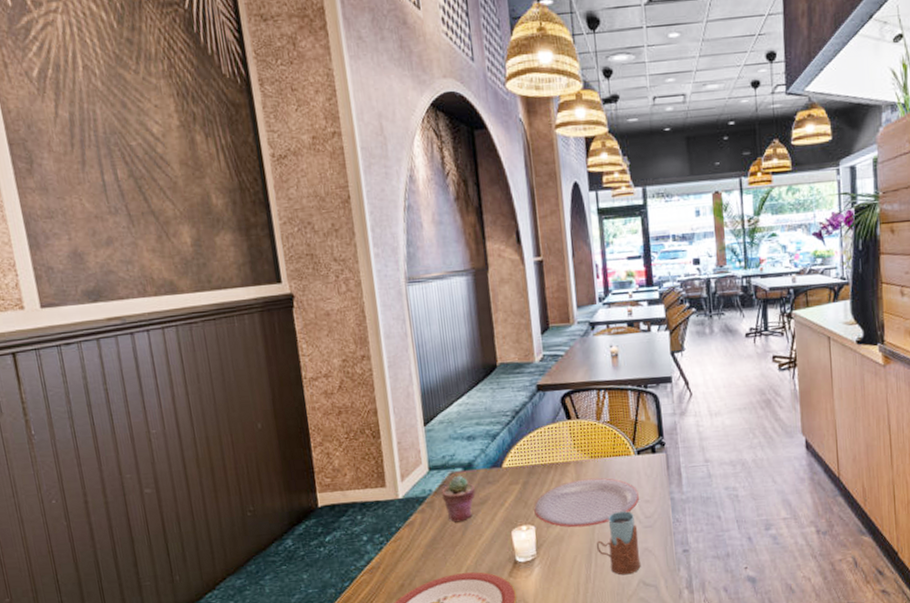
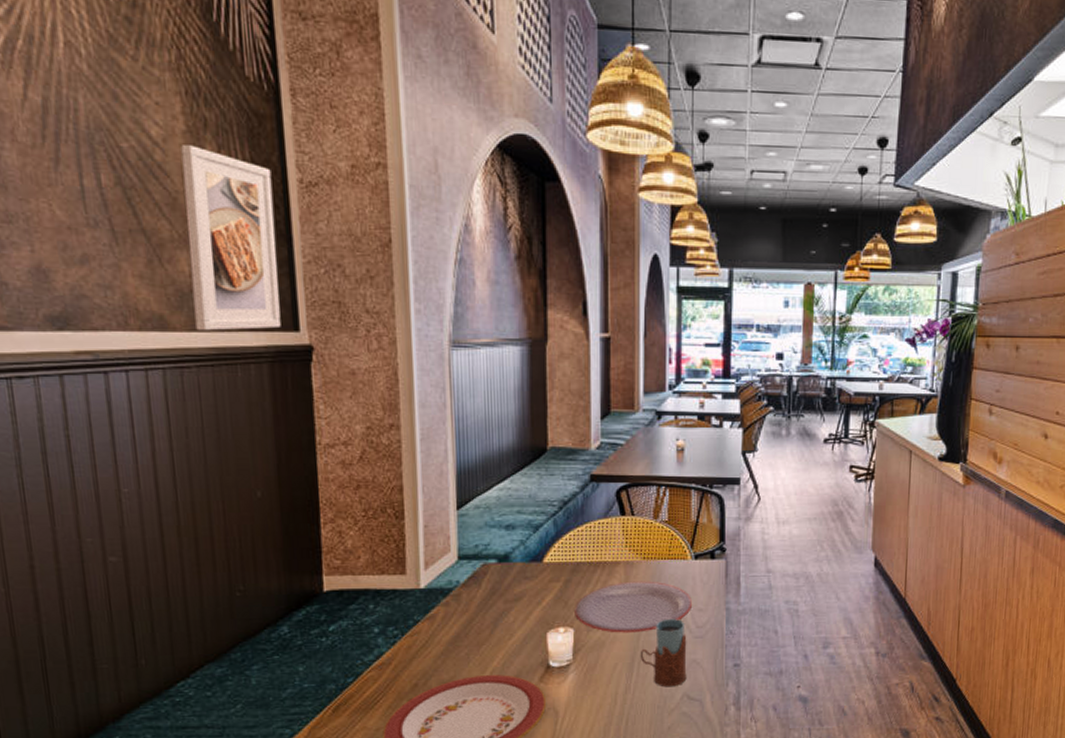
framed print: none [176,136,267,291] -> present [181,145,281,331]
potted succulent: present [441,475,475,523] -> none [471,567,509,619]

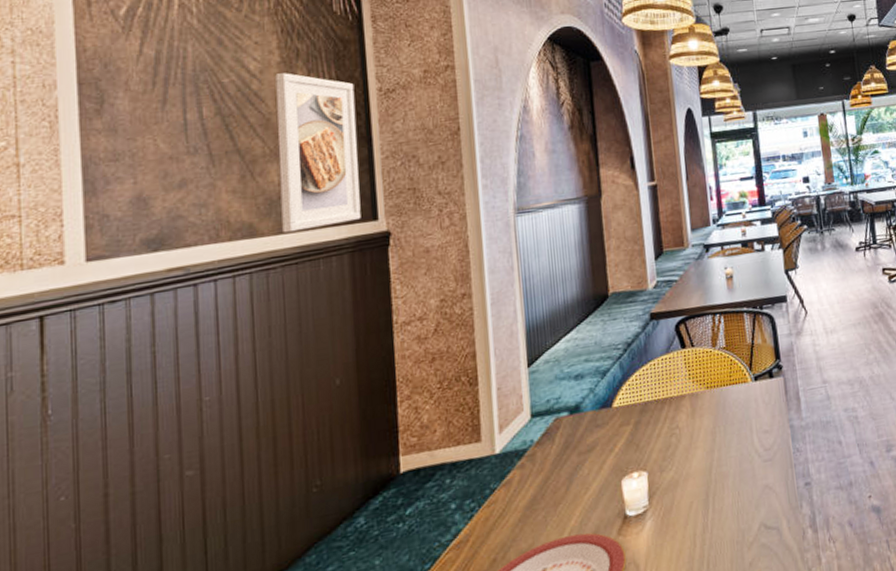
plate: present [575,581,693,633] -> none [646,409,759,470]
drinking glass: present [640,618,687,687] -> none [713,444,762,520]

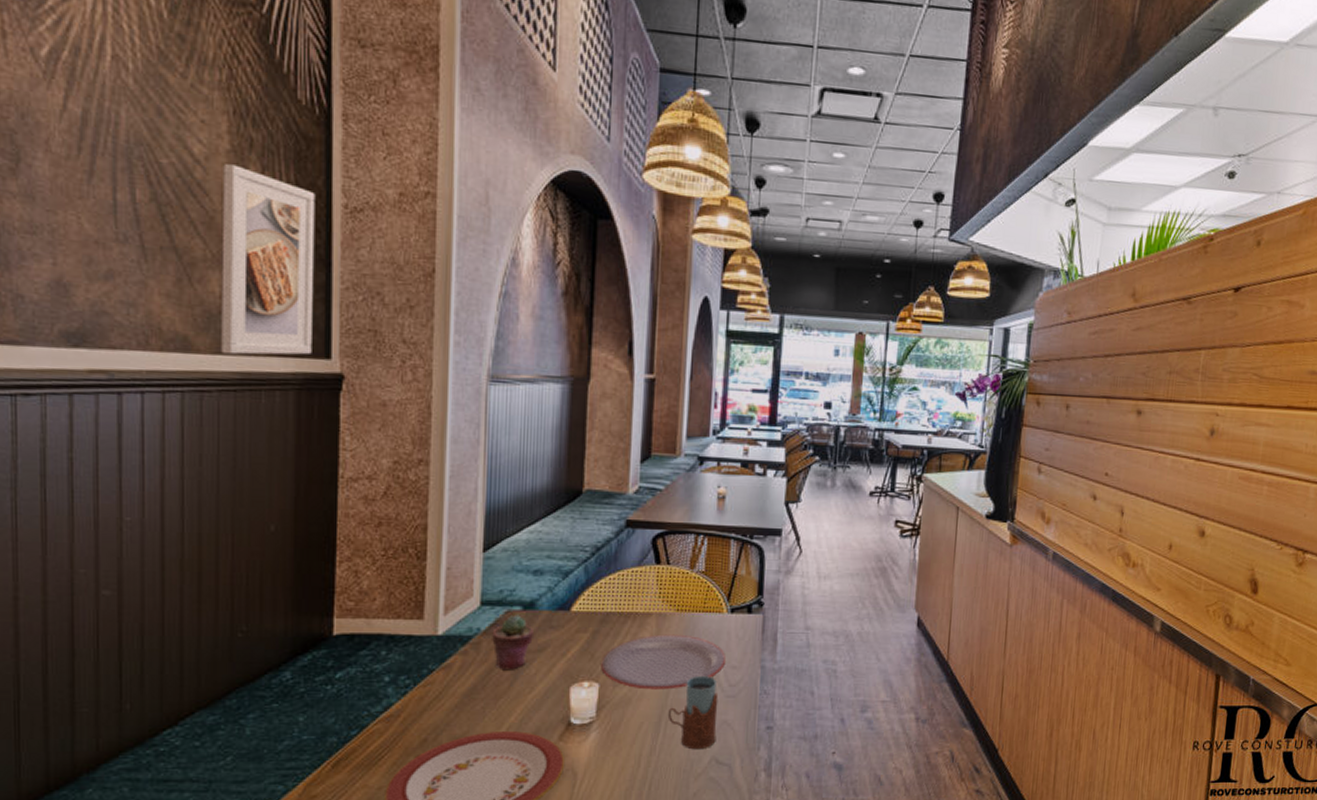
potted succulent: none [544,420,582,477] -> present [492,614,533,670]
plate: none [646,409,759,470] -> present [601,634,727,690]
drinking glass: none [713,444,762,520] -> present [667,675,718,750]

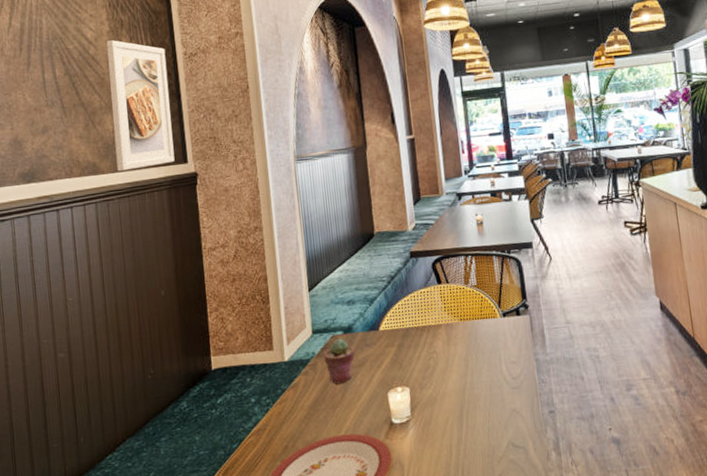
plate: present [601,634,727,690] -> none [408,339,507,389]
drinking glass: present [667,675,718,750] -> none [467,372,510,437]

